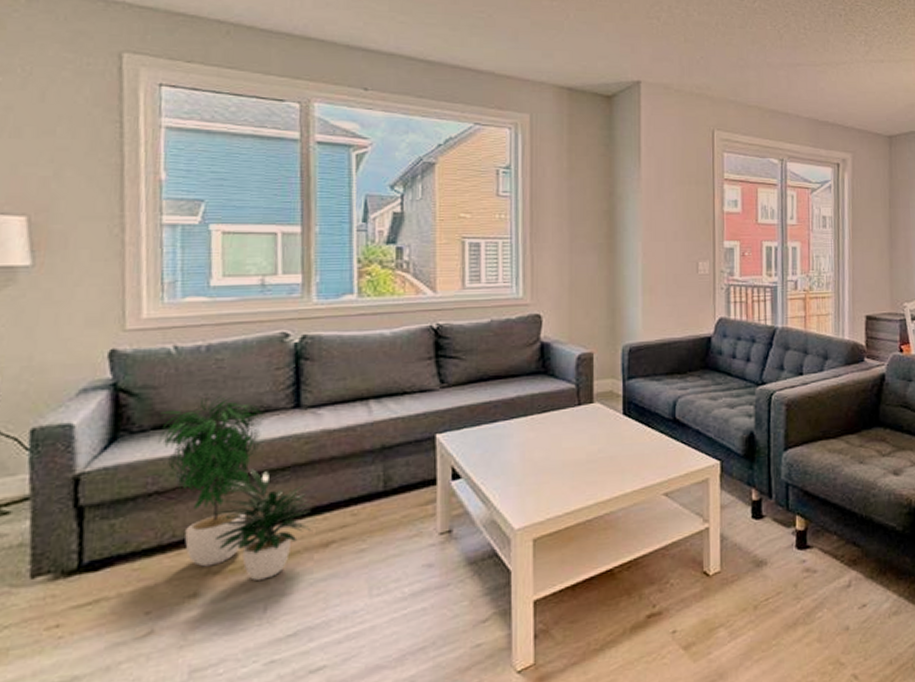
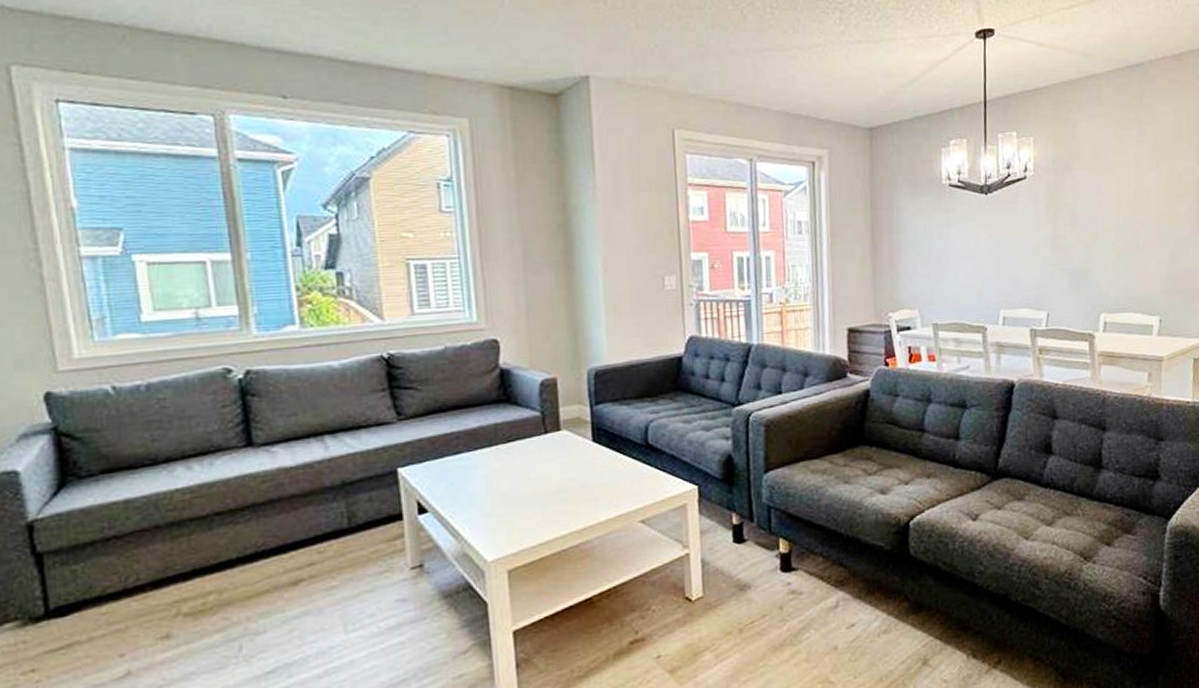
potted plant: present [159,393,314,580] -> none [107,434,281,620]

